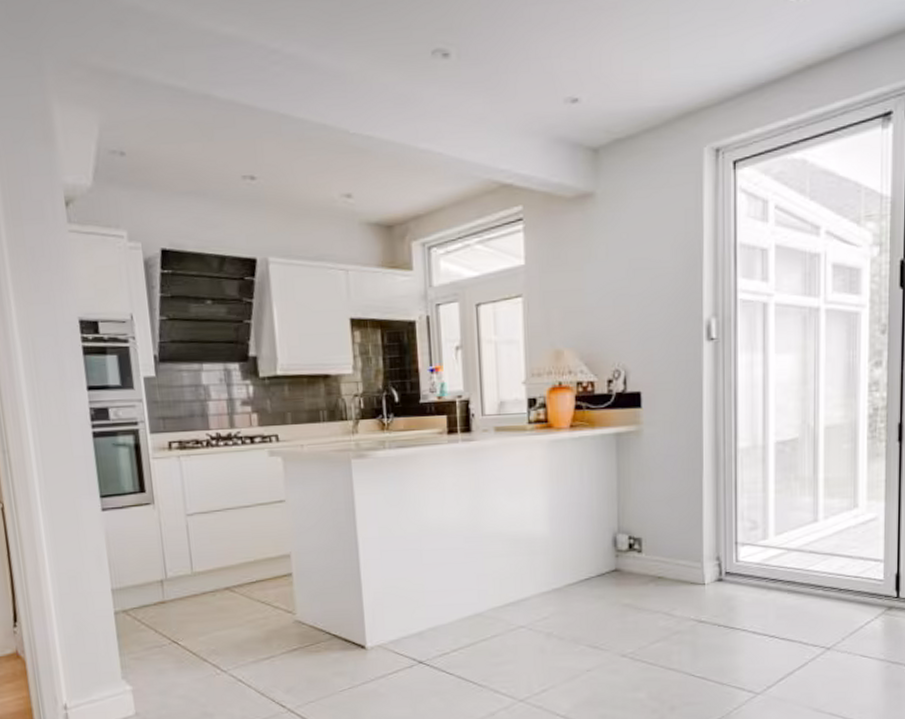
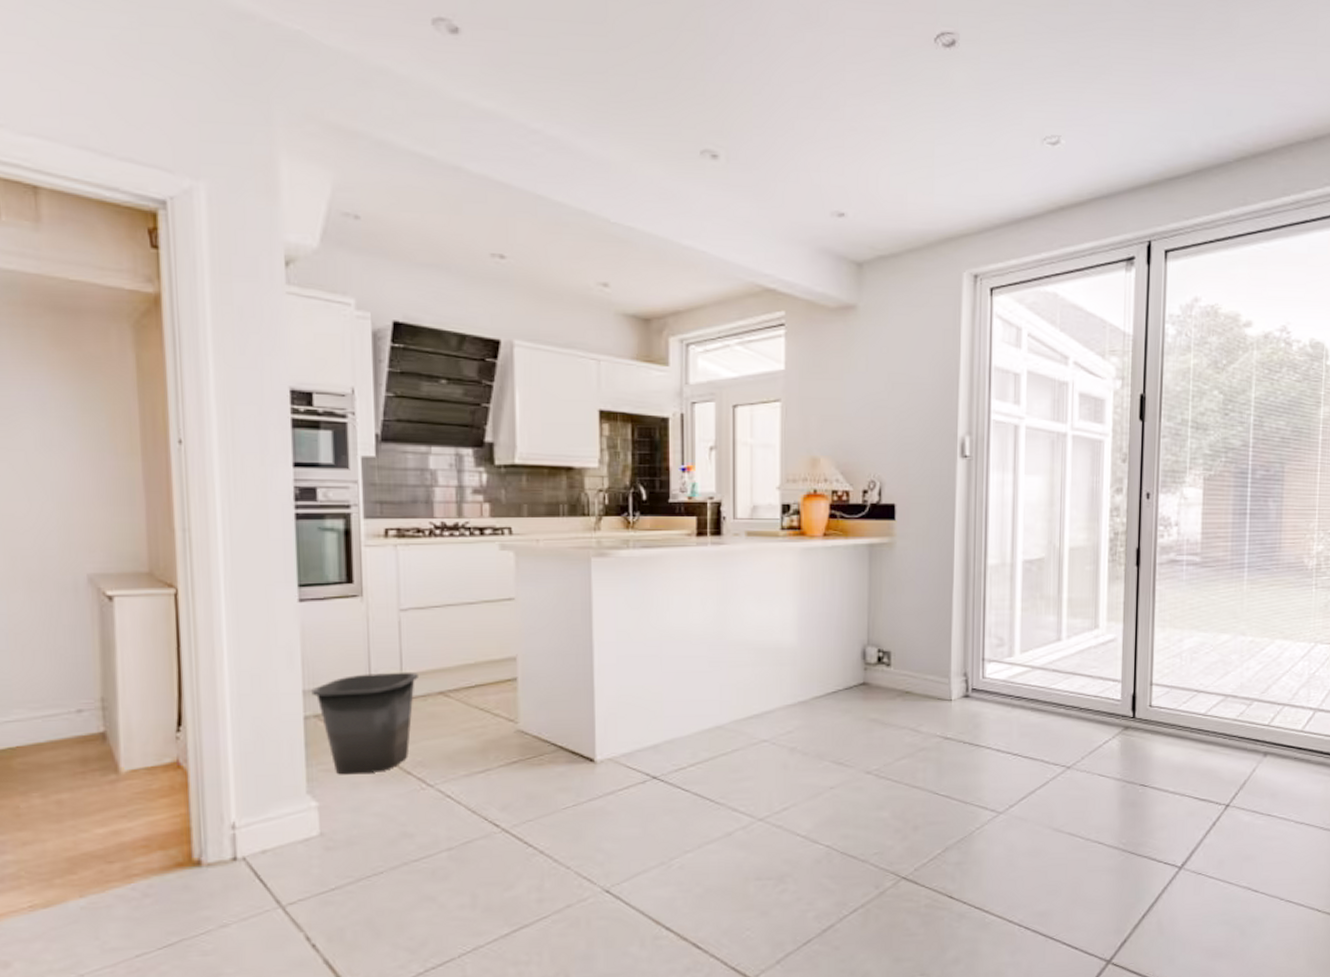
waste bin: none [118,570,207,662] -> present [311,671,418,775]

